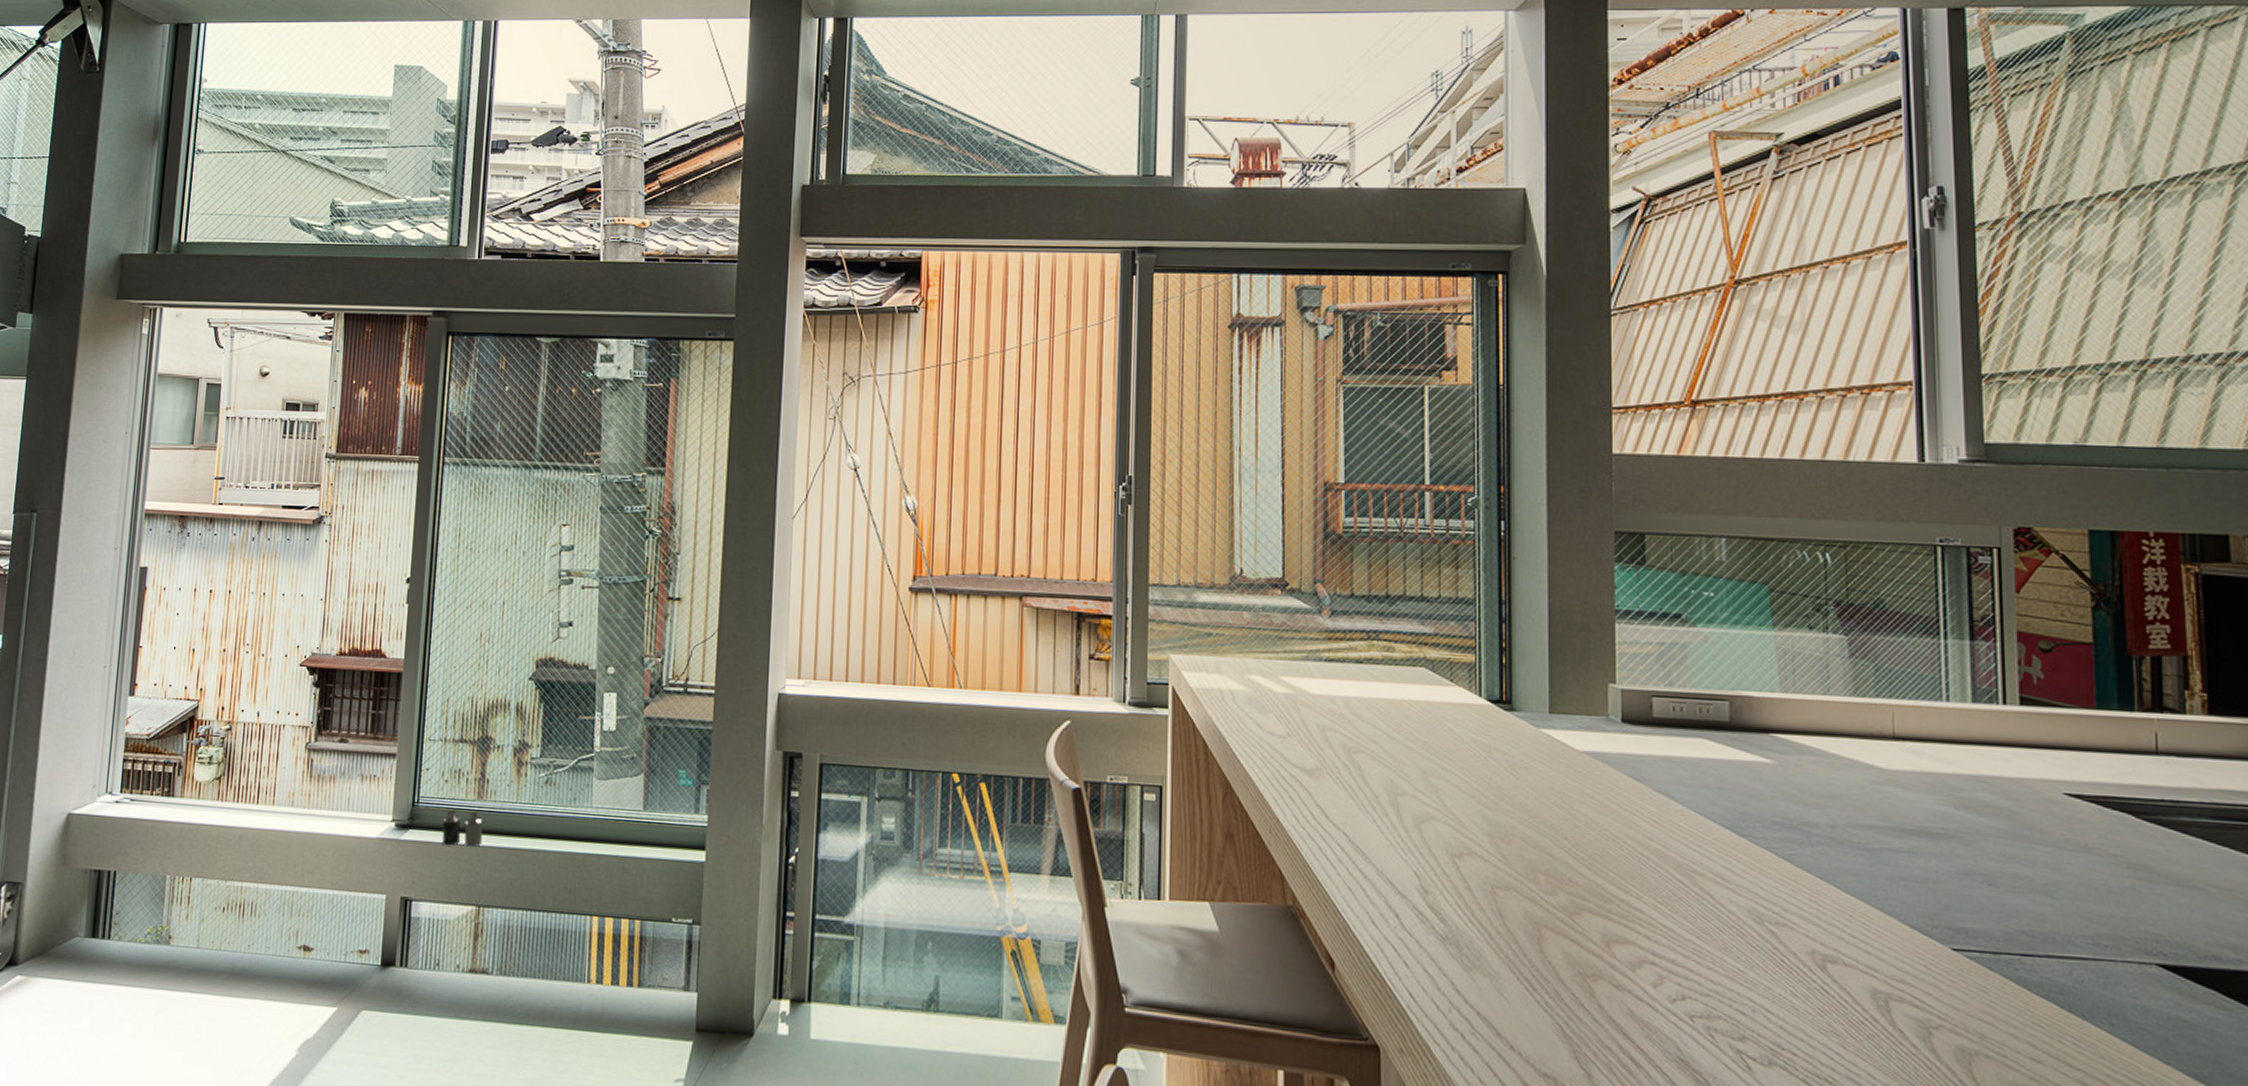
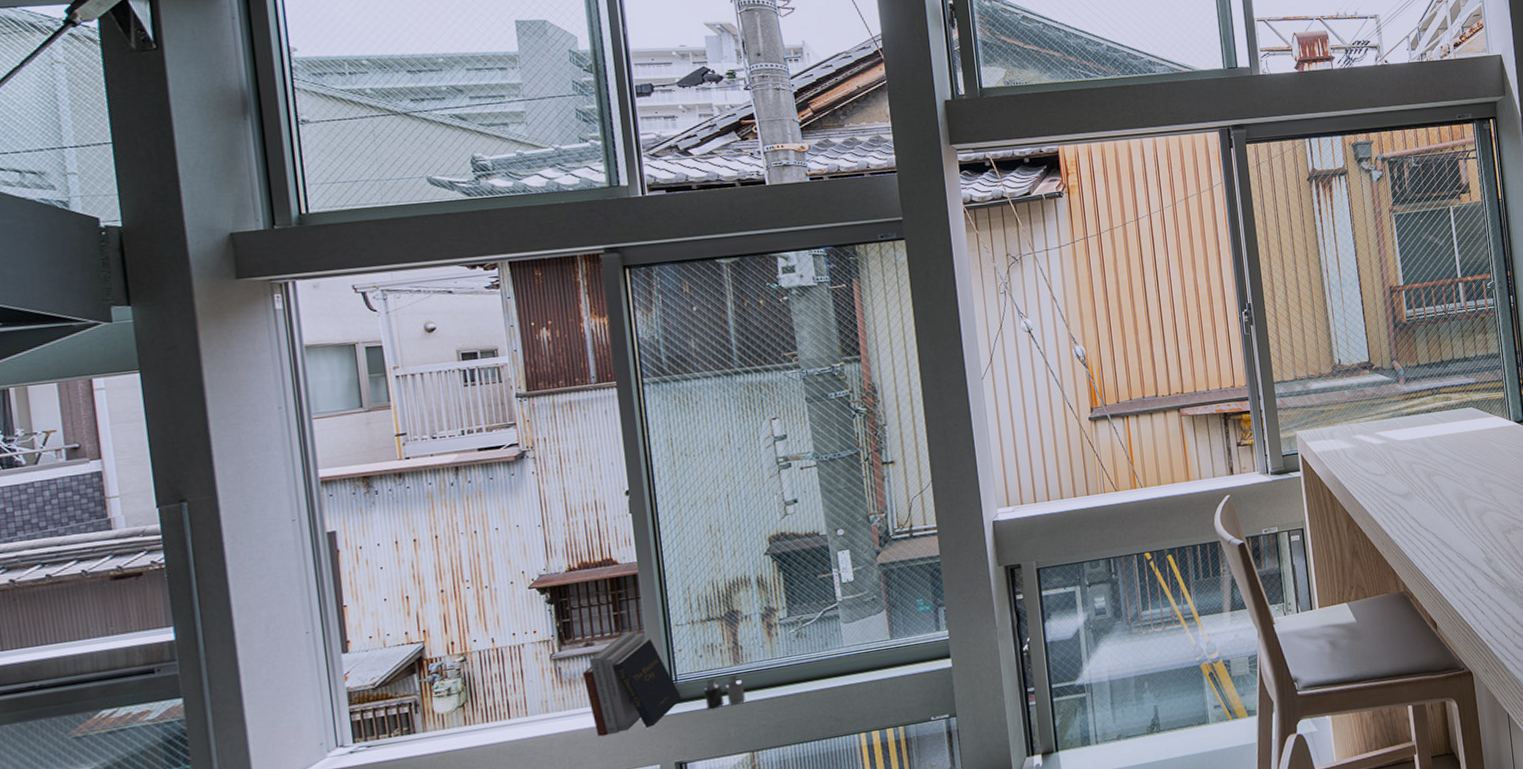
books: none [331,734,421,850] -> present [582,629,682,737]

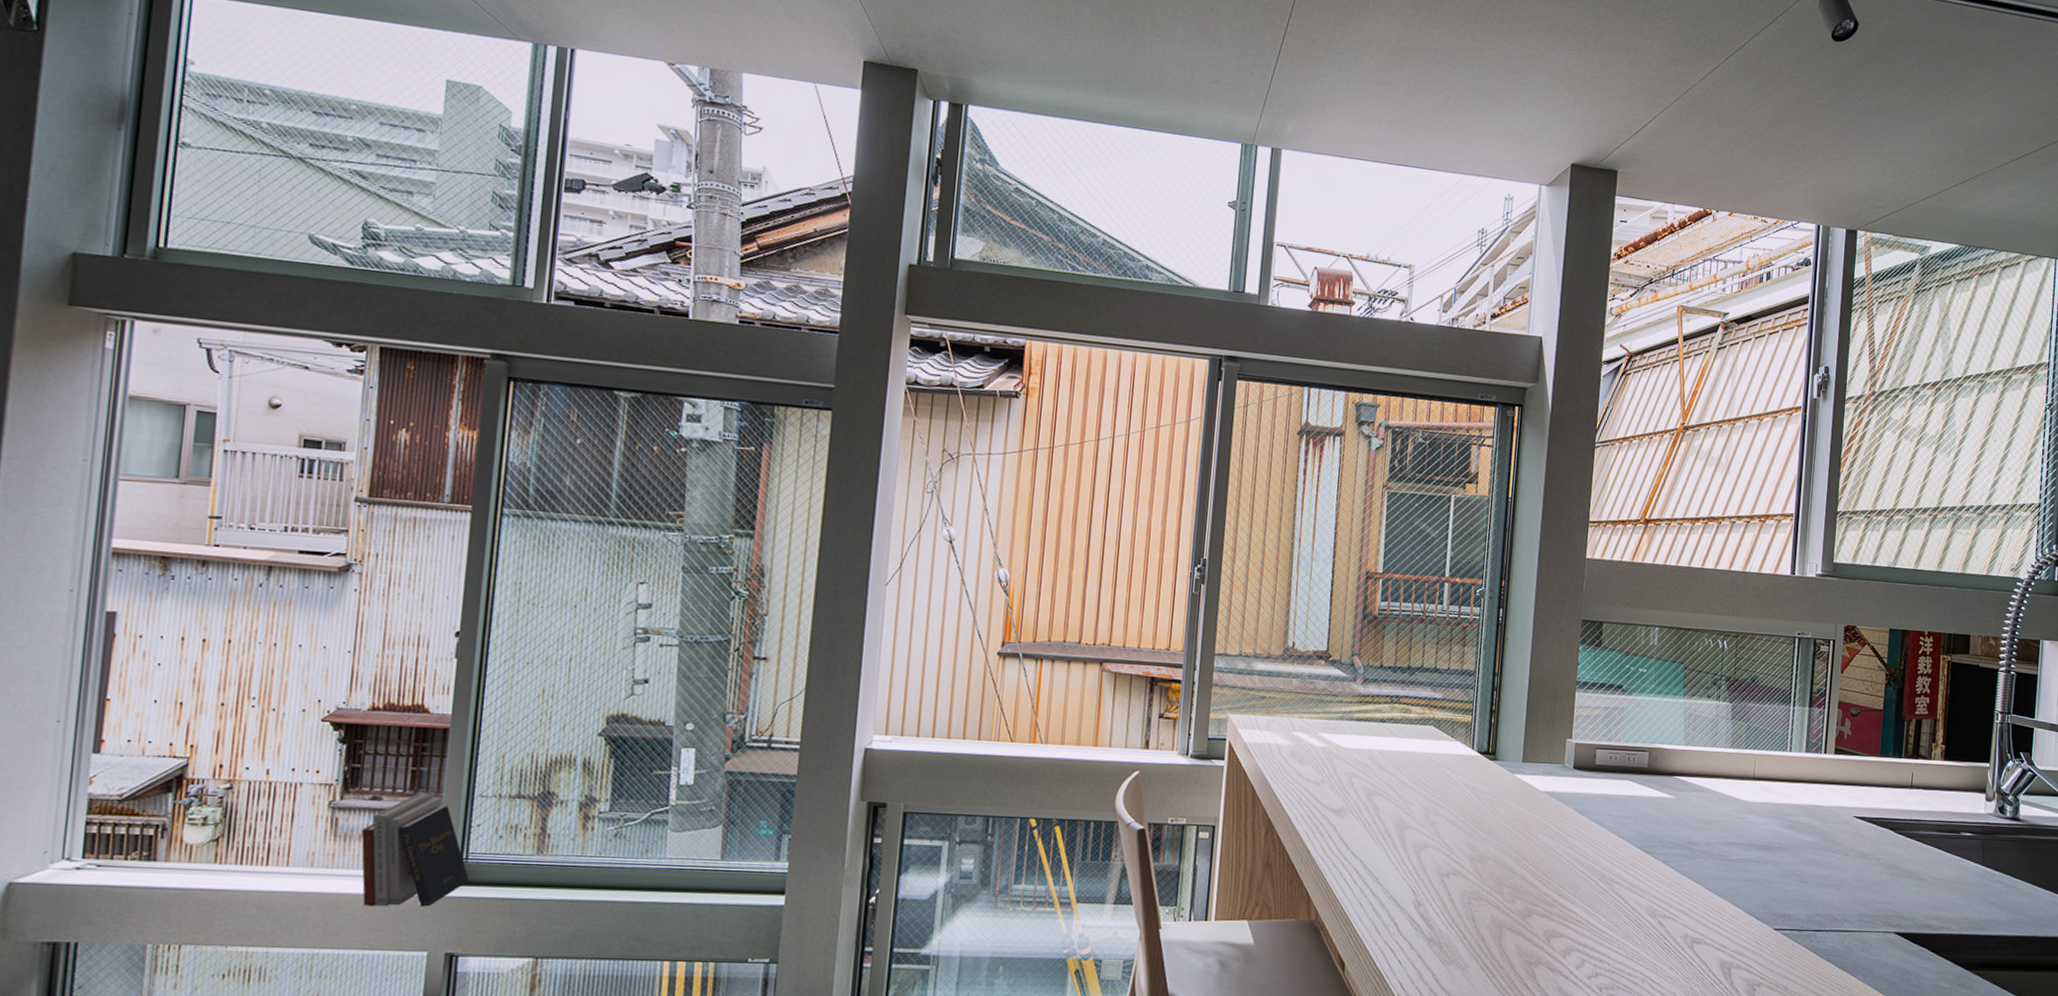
candle: present [704,673,746,709] -> none [494,863,543,900]

